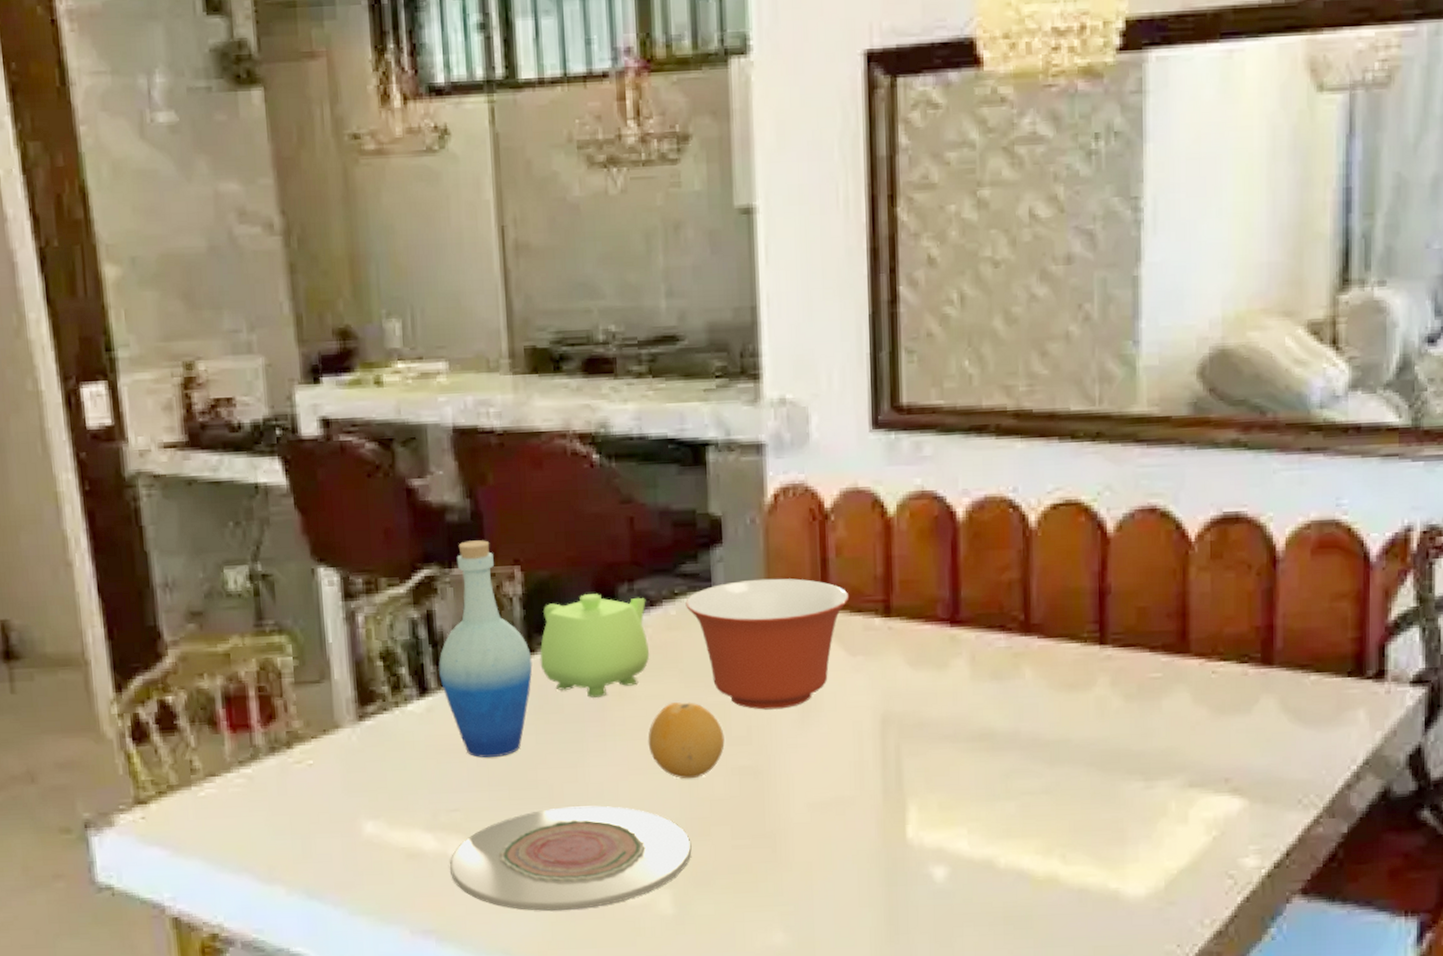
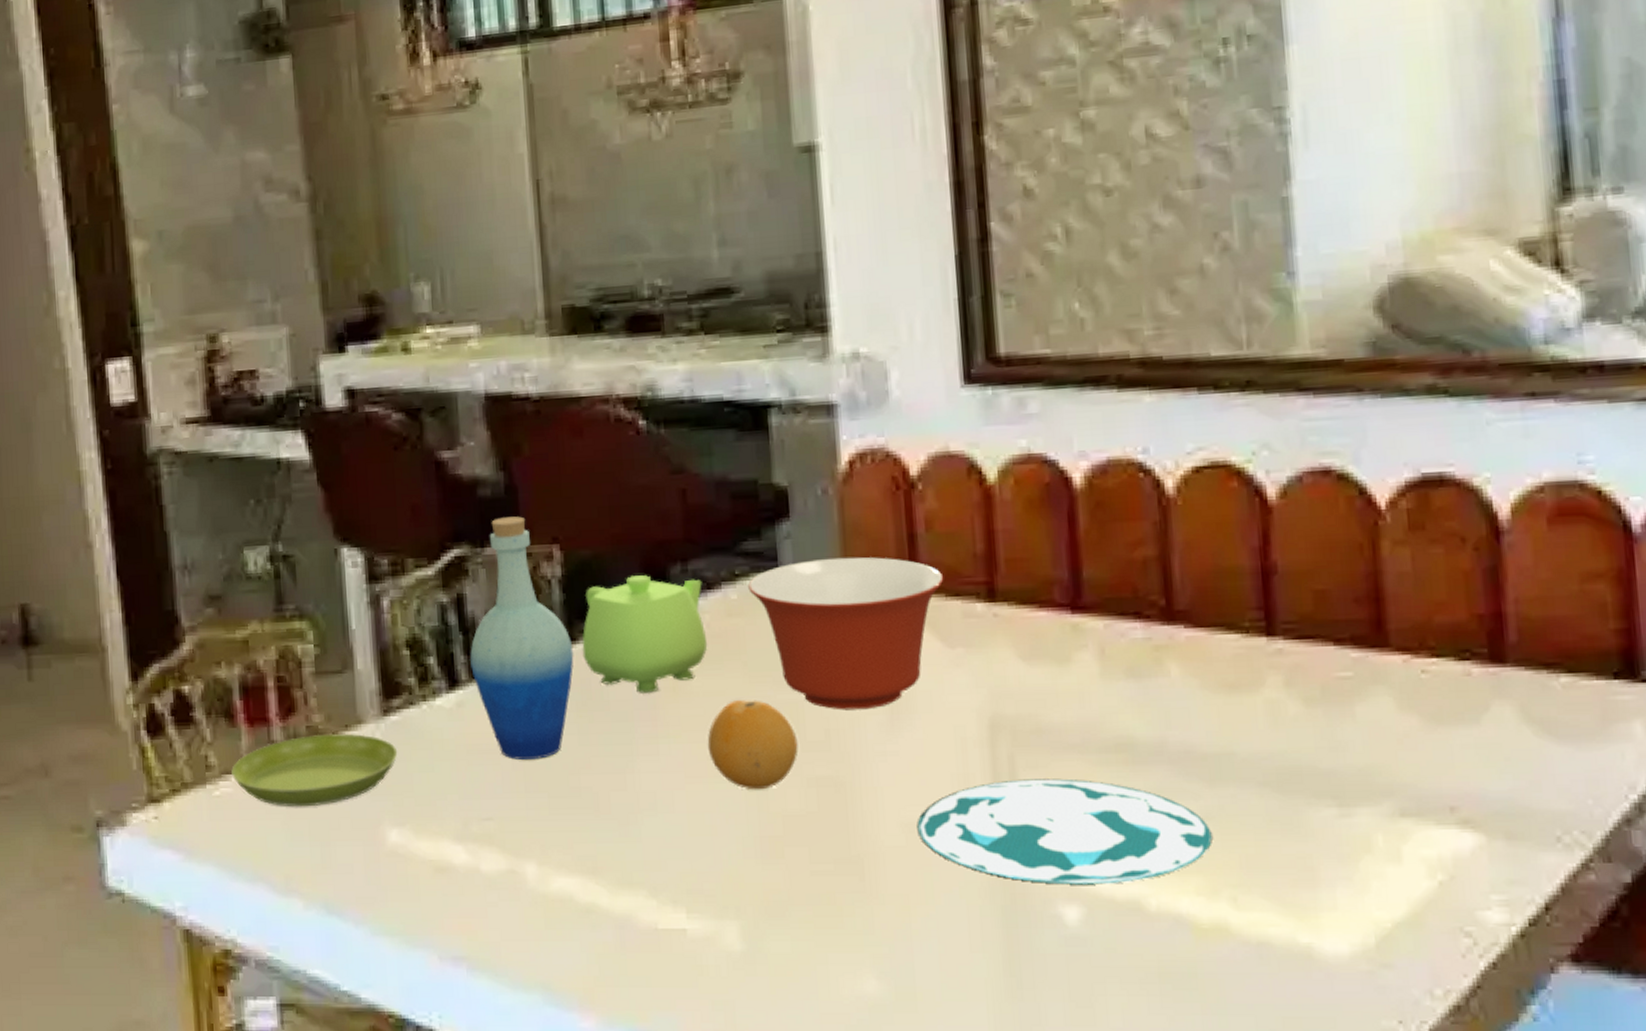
saucer: none [215,737,373,805] -> present [231,733,398,807]
plate: present [450,805,692,911] -> none [483,818,762,941]
plate: none [820,763,1050,850] -> present [917,778,1212,885]

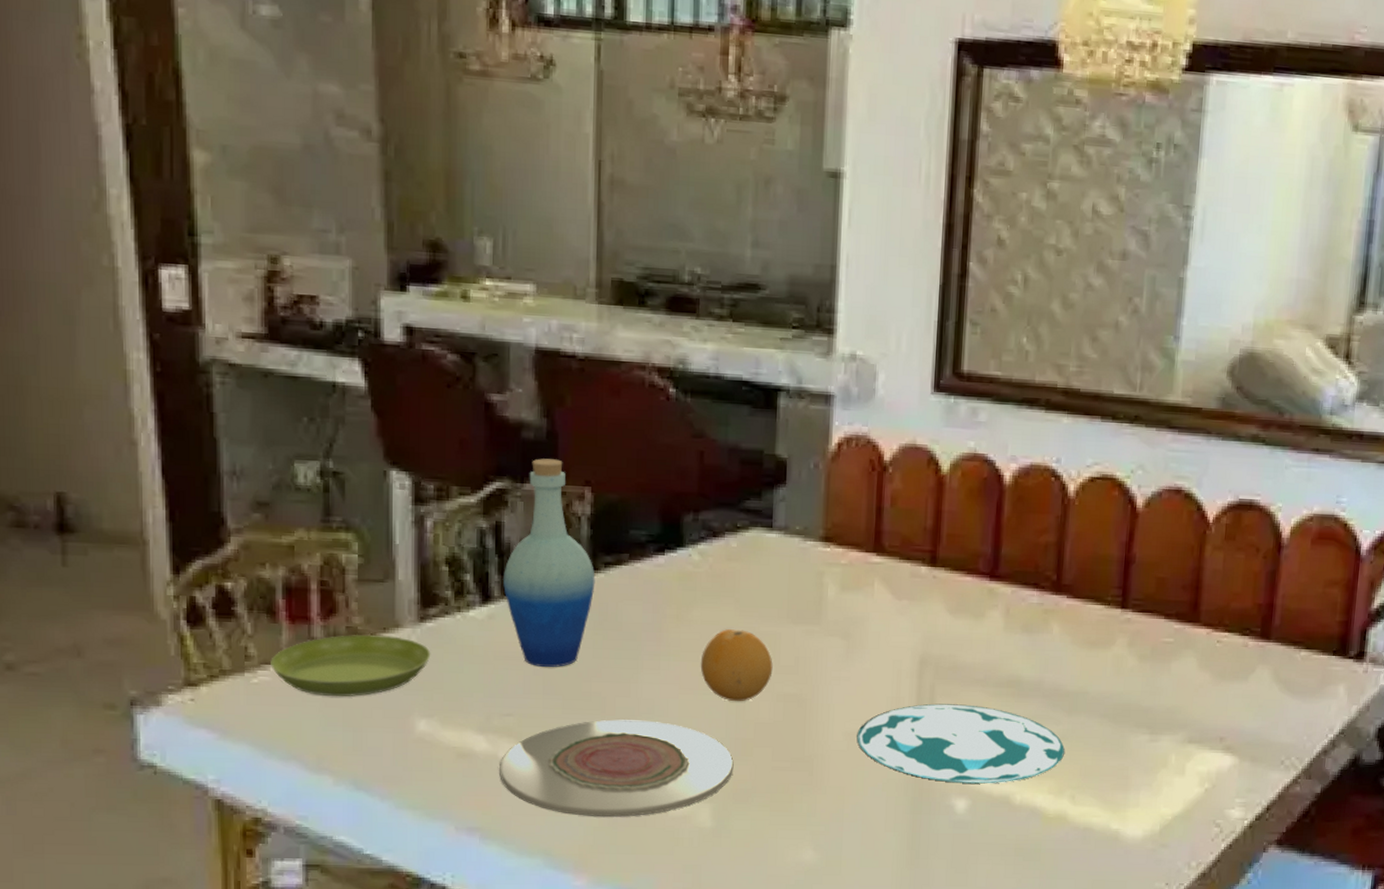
plate: none [483,818,762,941] -> present [499,719,734,818]
teapot: present [582,575,708,693] -> none [603,520,709,618]
mixing bowl: present [748,557,944,710] -> none [747,520,900,644]

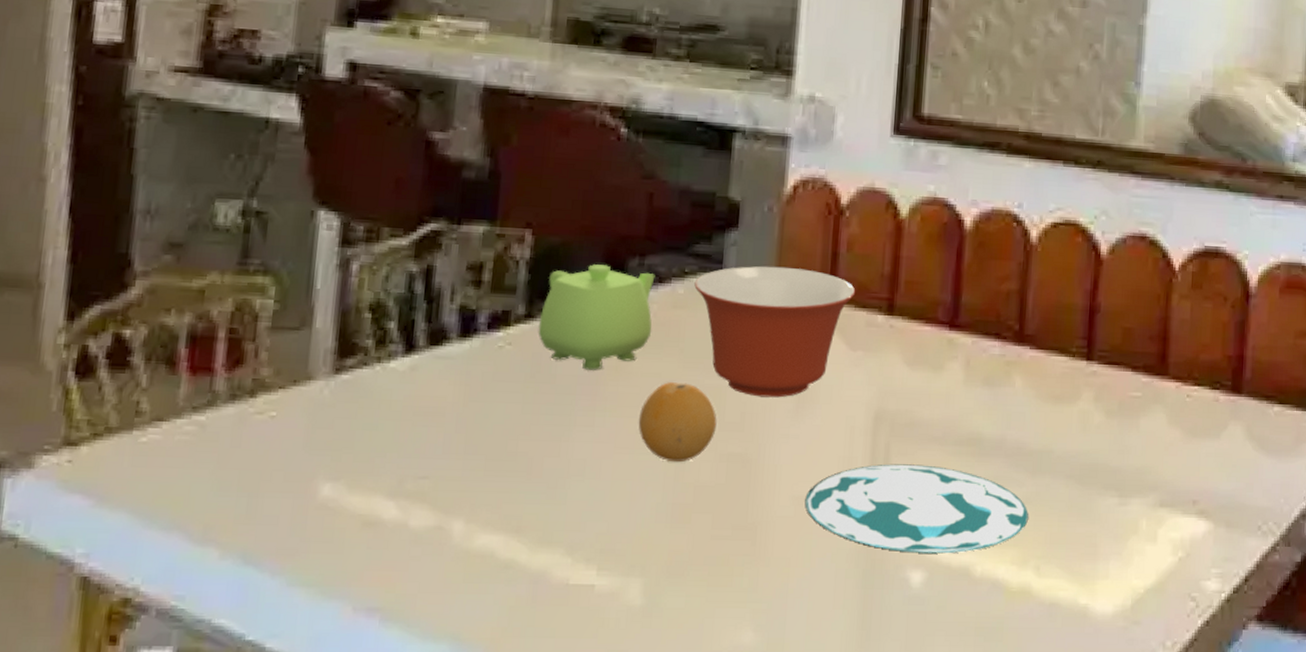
saucer: present [271,634,431,697] -> none [163,387,344,458]
plate: present [499,719,734,818] -> none [408,482,670,595]
bottle: present [503,458,595,667] -> none [430,199,530,424]
teapot: none [603,520,709,618] -> present [538,264,655,370]
mixing bowl: none [747,520,900,644] -> present [694,266,856,398]

